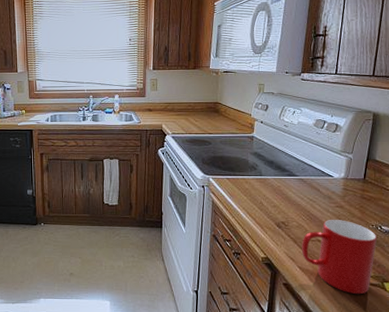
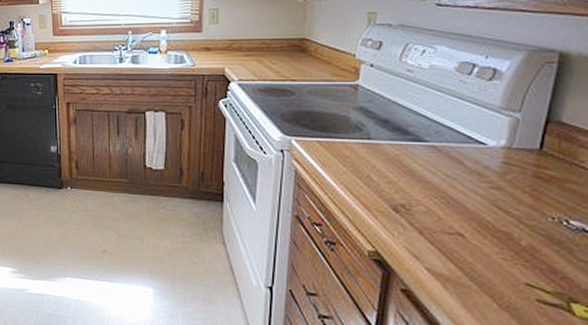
cup: present [302,219,378,295] -> none [432,204,562,317]

